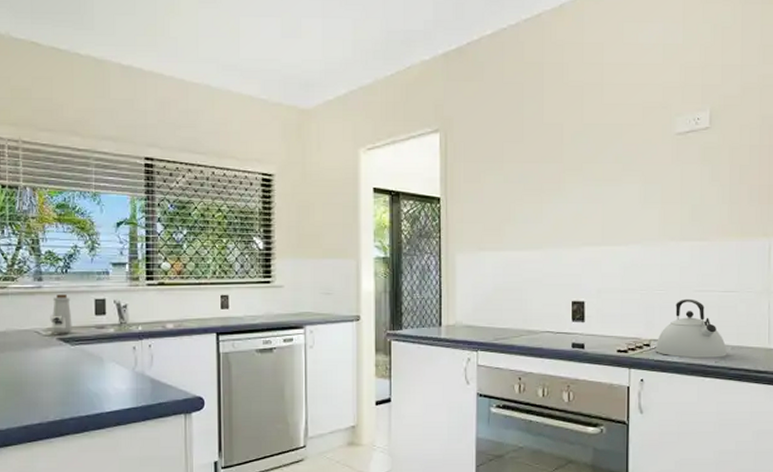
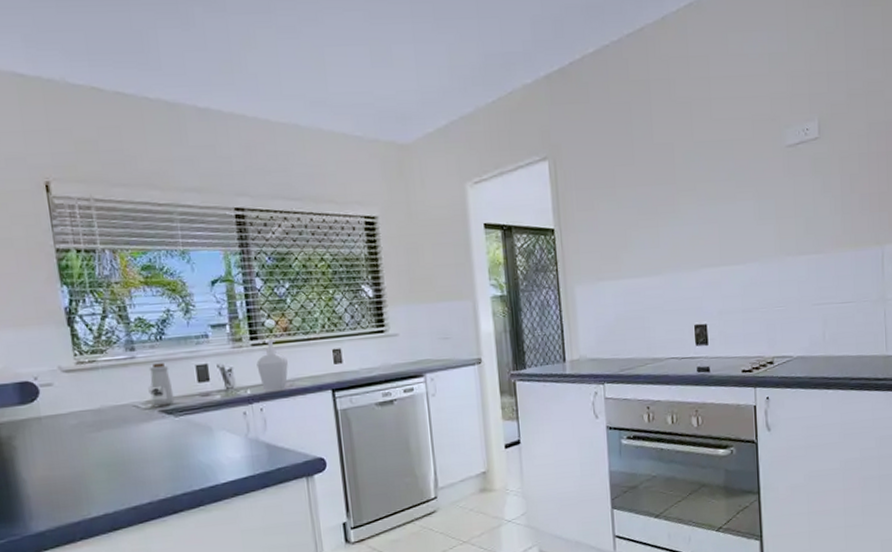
soap bottle: none [150,280,178,330] -> present [256,338,288,392]
kettle: present [656,298,727,358] -> none [779,312,847,372]

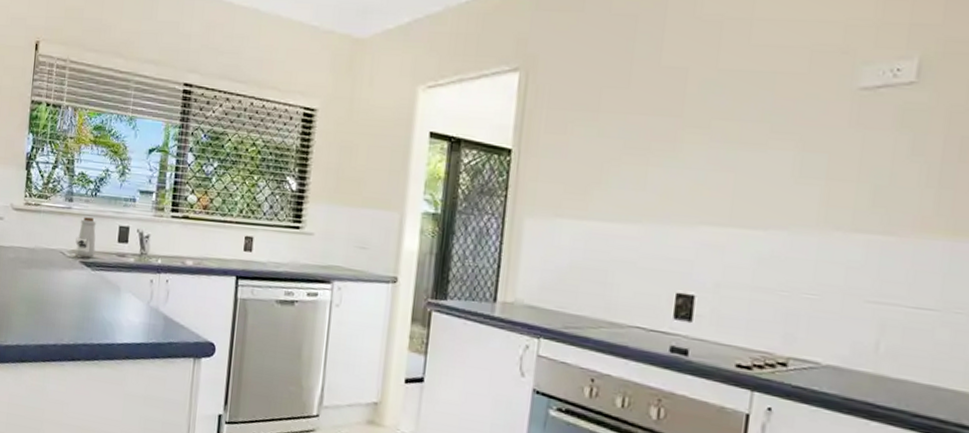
soap bottle: present [256,338,288,392] -> none [171,213,201,267]

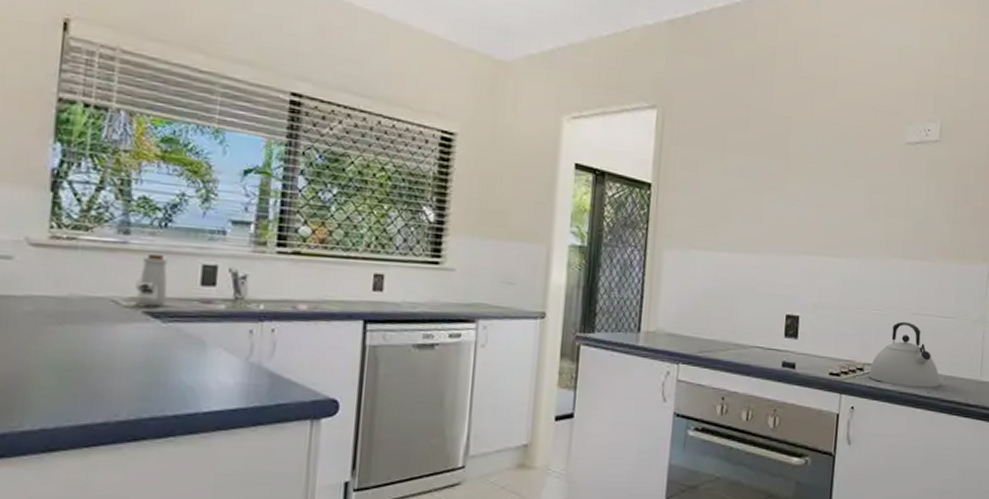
kettle: none [795,310,912,397] -> present [869,321,940,388]

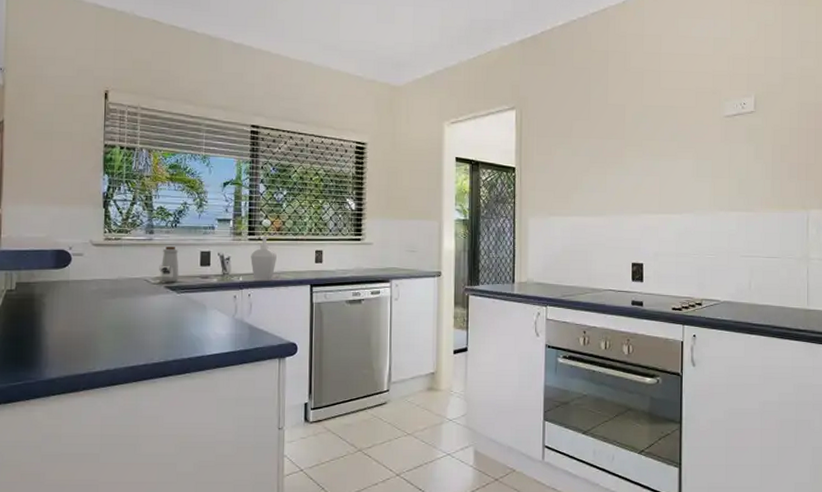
soap bottle: none [278,248,317,312] -> present [251,236,277,281]
kettle: present [869,321,940,388] -> none [707,263,770,317]

